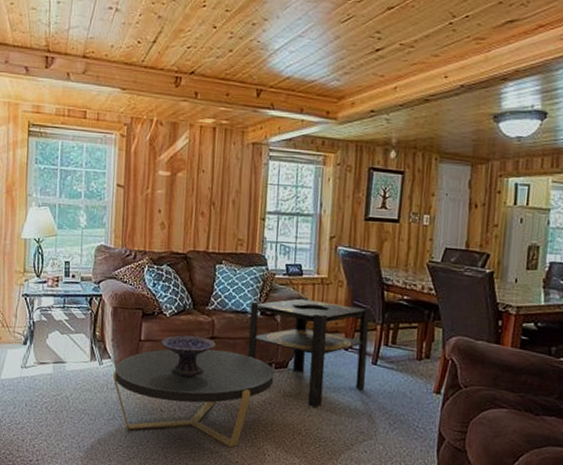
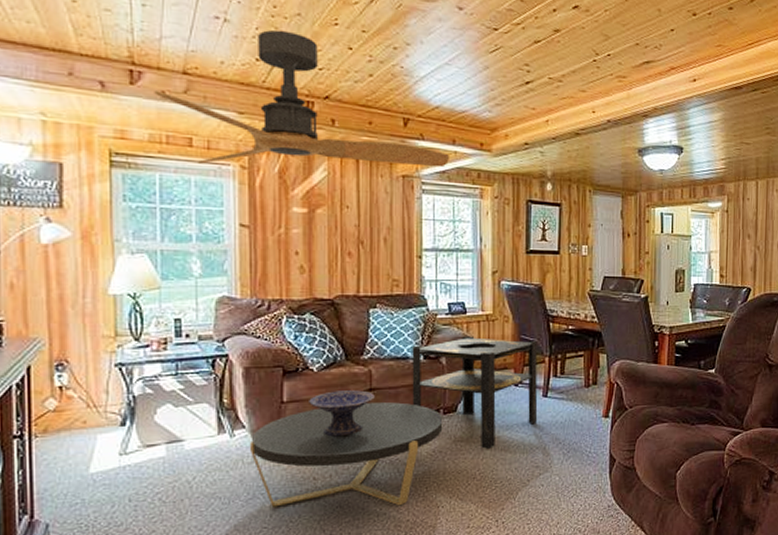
ceiling fan: none [61,15,296,135] -> present [154,29,449,168]

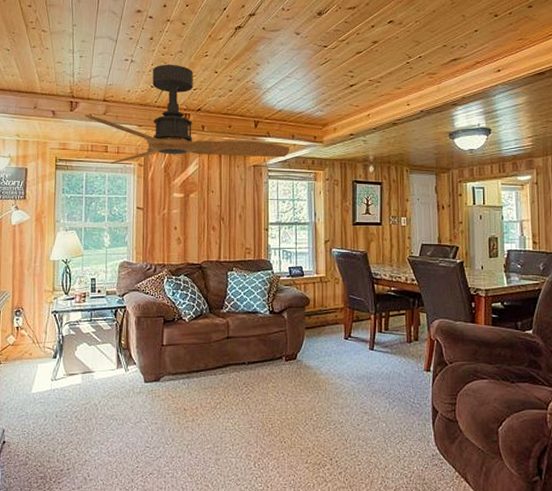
coffee table: present [249,402,443,507] -> none [138,348,285,438]
decorative bowl: present [309,390,375,437] -> none [182,338,231,376]
side table: present [412,336,538,449] -> none [260,295,365,393]

